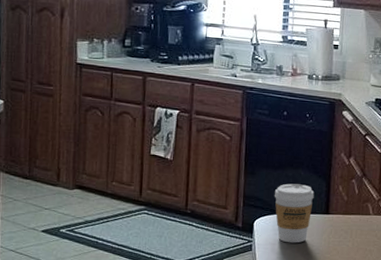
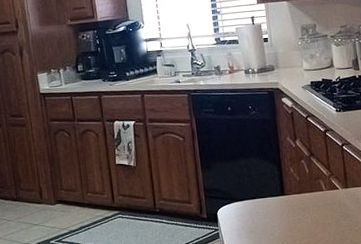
coffee cup: present [274,183,315,243] -> none [231,171,269,227]

